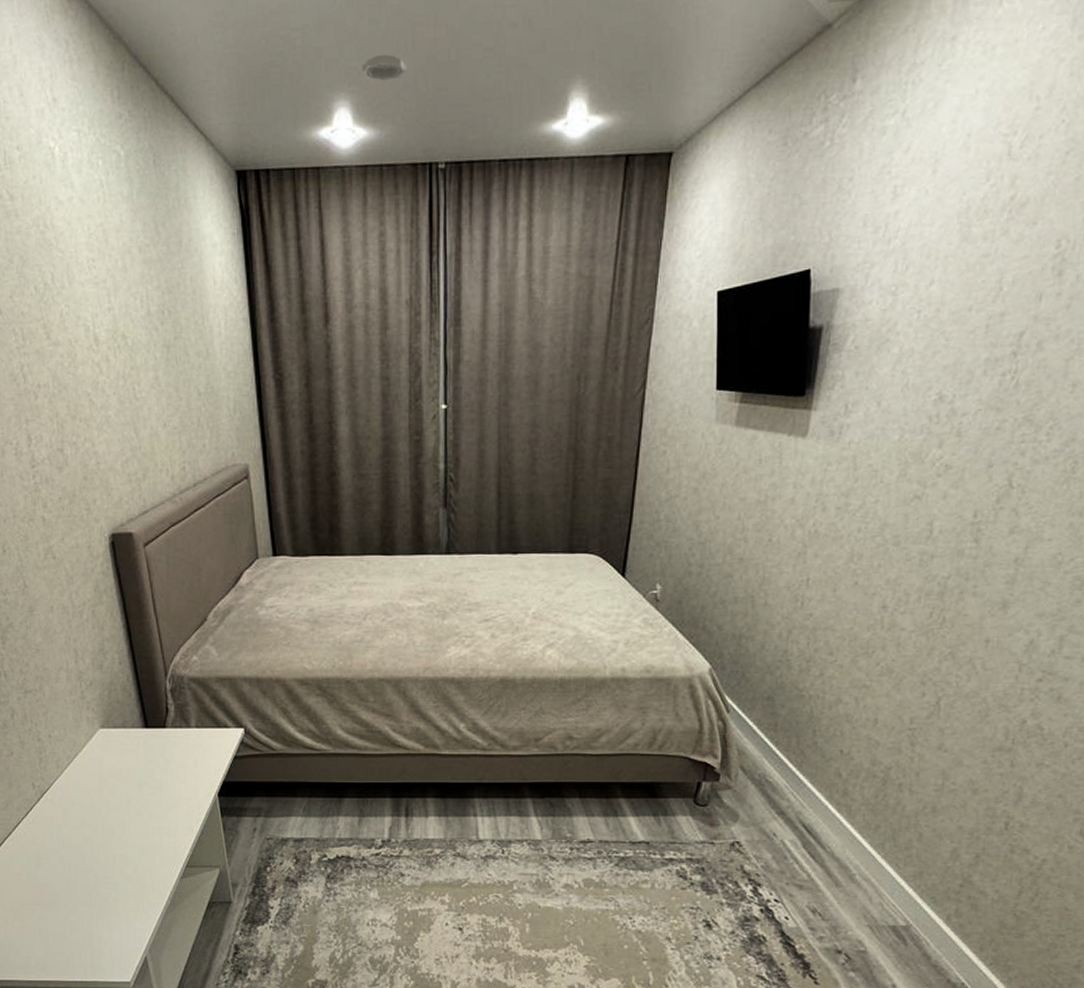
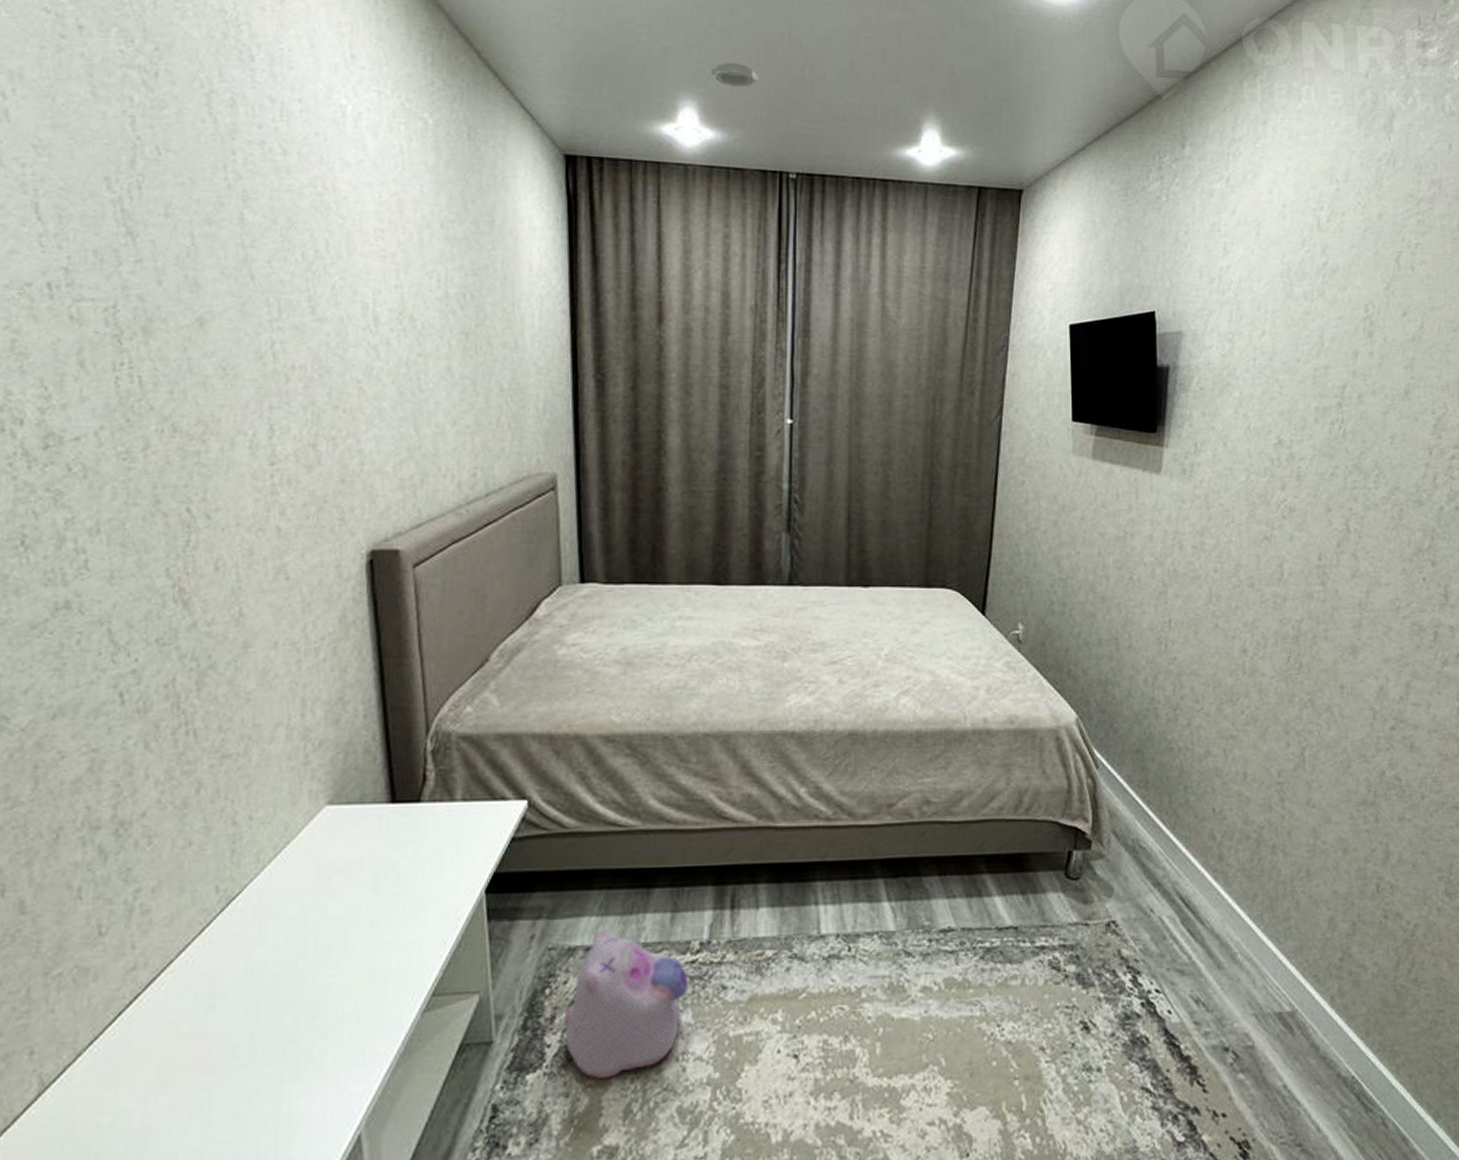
plush toy: none [281,828,375,933] -> present [563,931,689,1079]

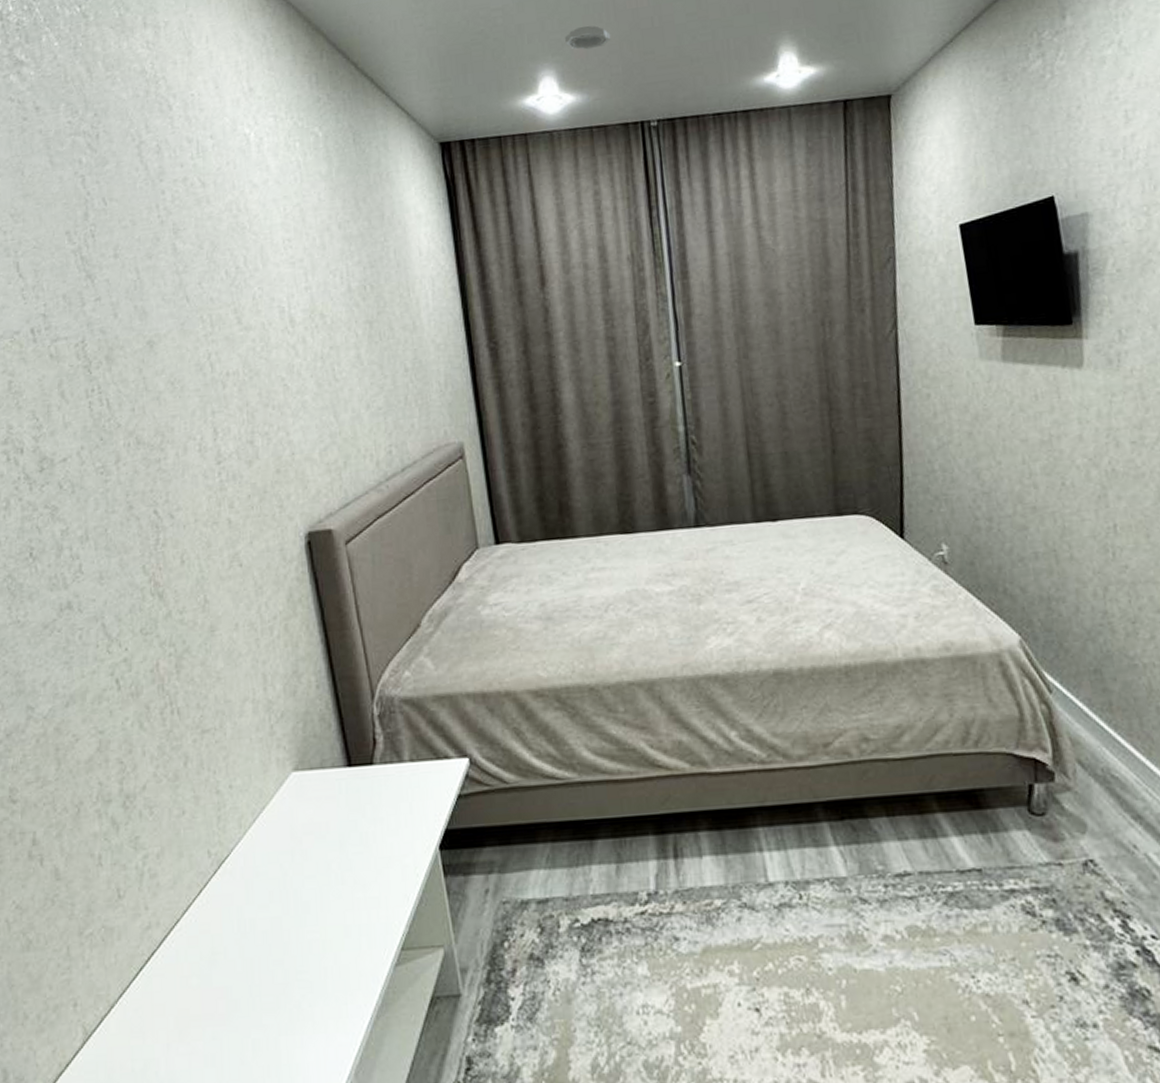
plush toy: present [563,931,689,1079] -> none [524,883,642,1032]

